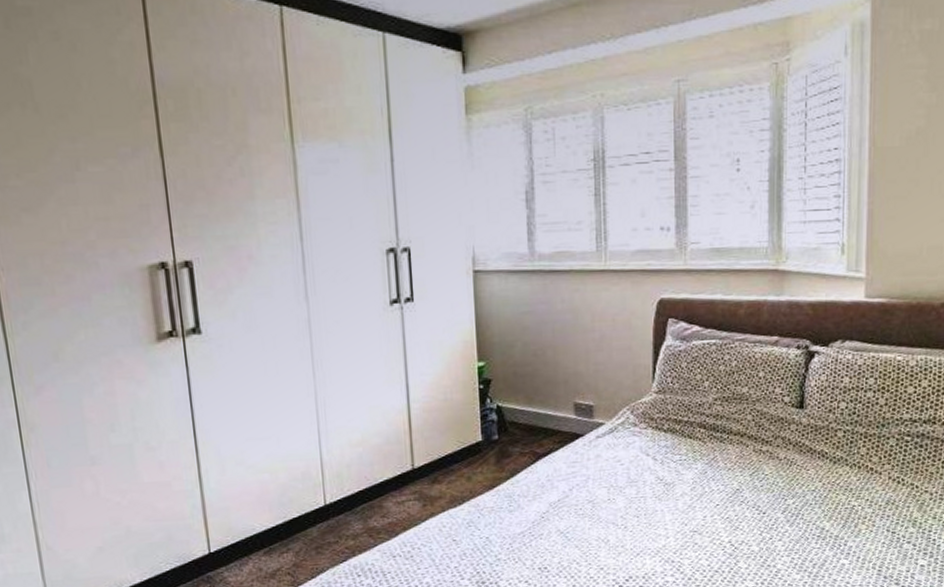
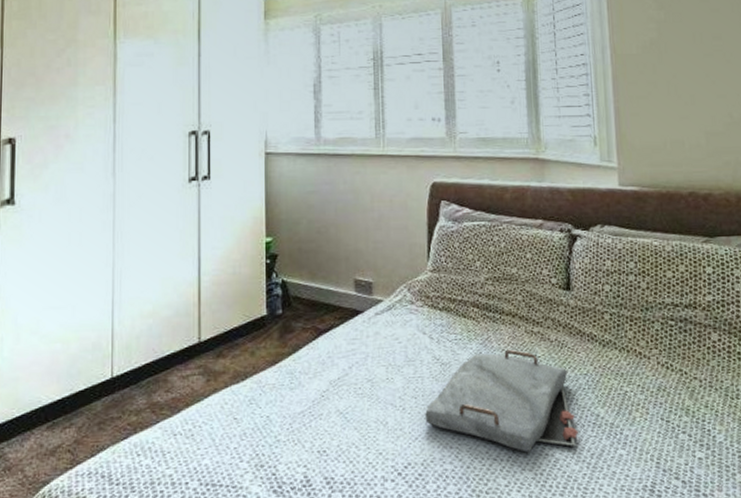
serving tray: none [647,468,802,564] -> present [425,349,578,453]

